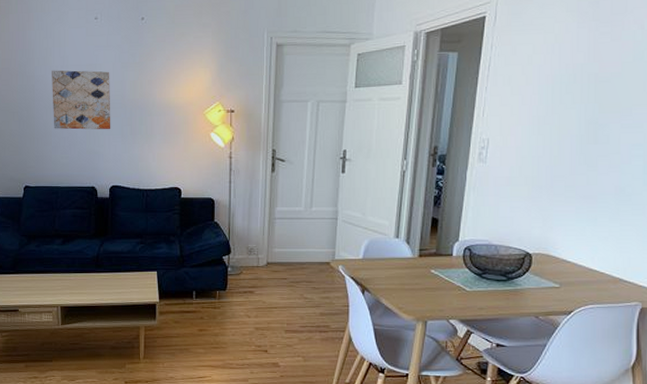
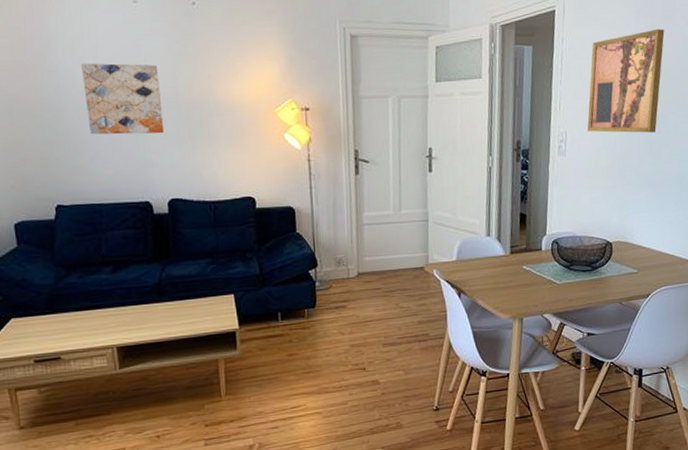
wall art: none [512,33,612,142] -> present [587,28,665,133]

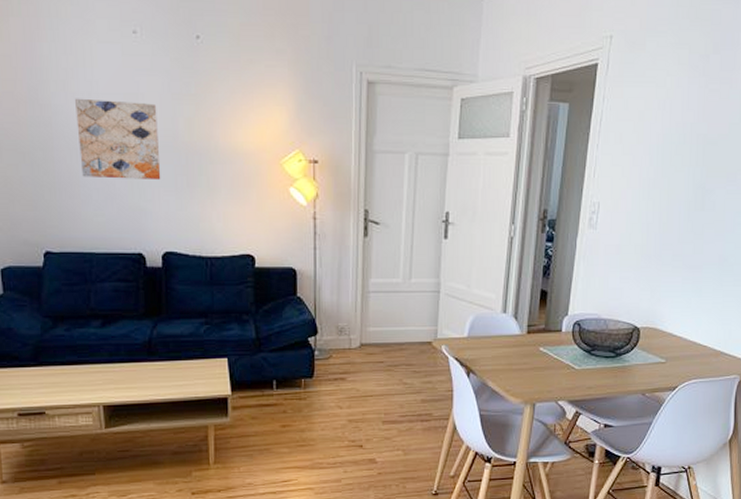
wall art: present [587,28,665,133] -> none [622,90,720,208]

